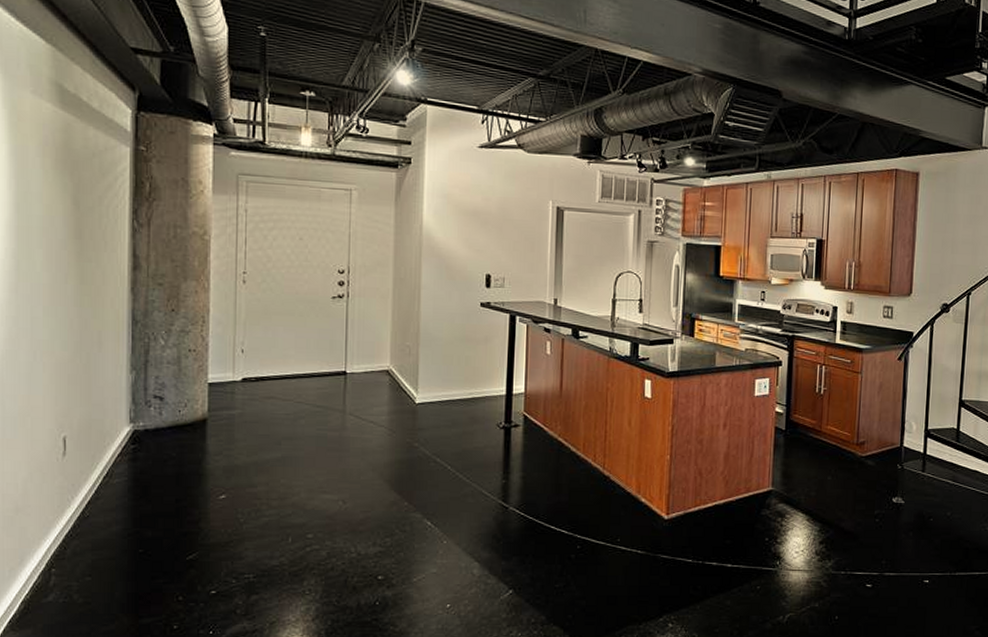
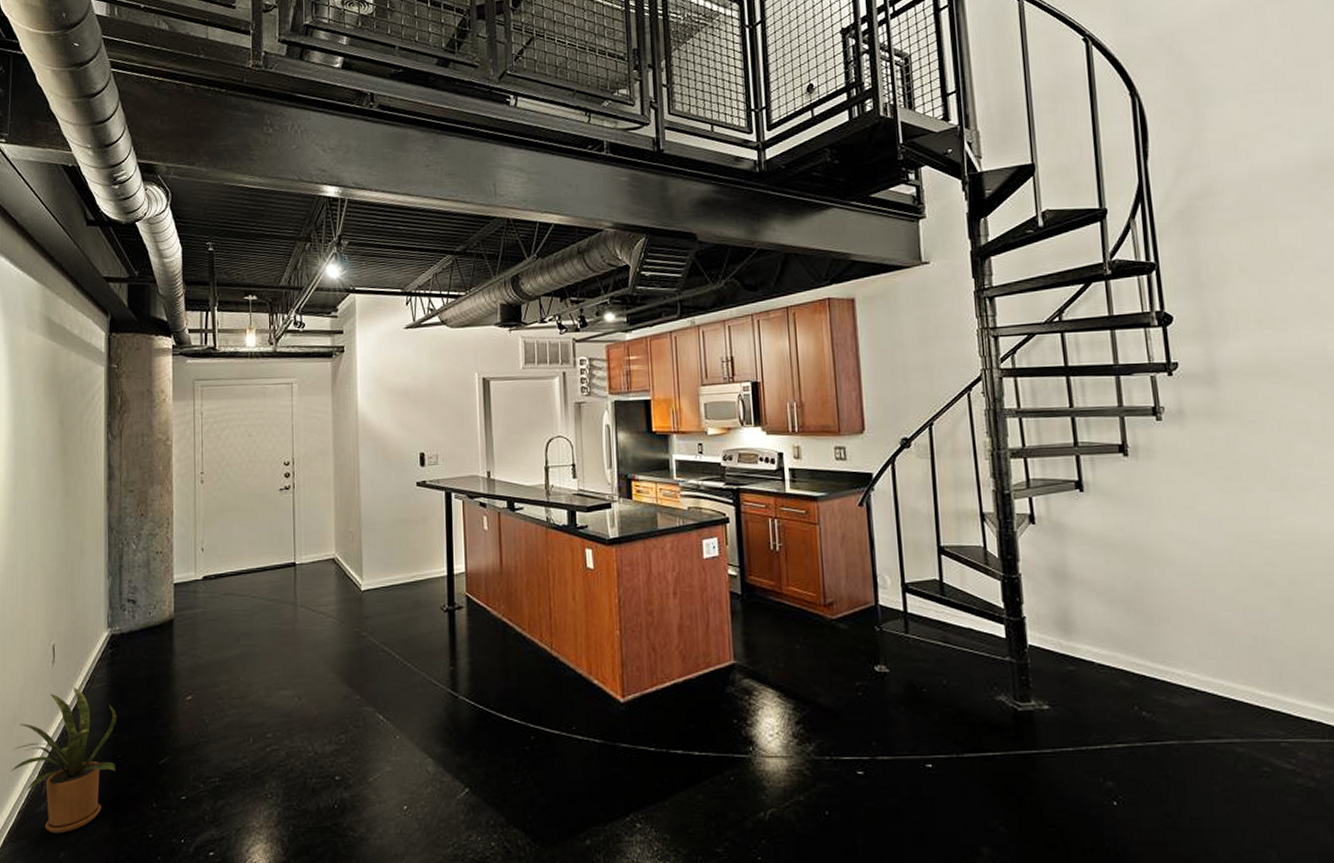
house plant: none [12,480,139,624] -> present [11,687,117,834]

